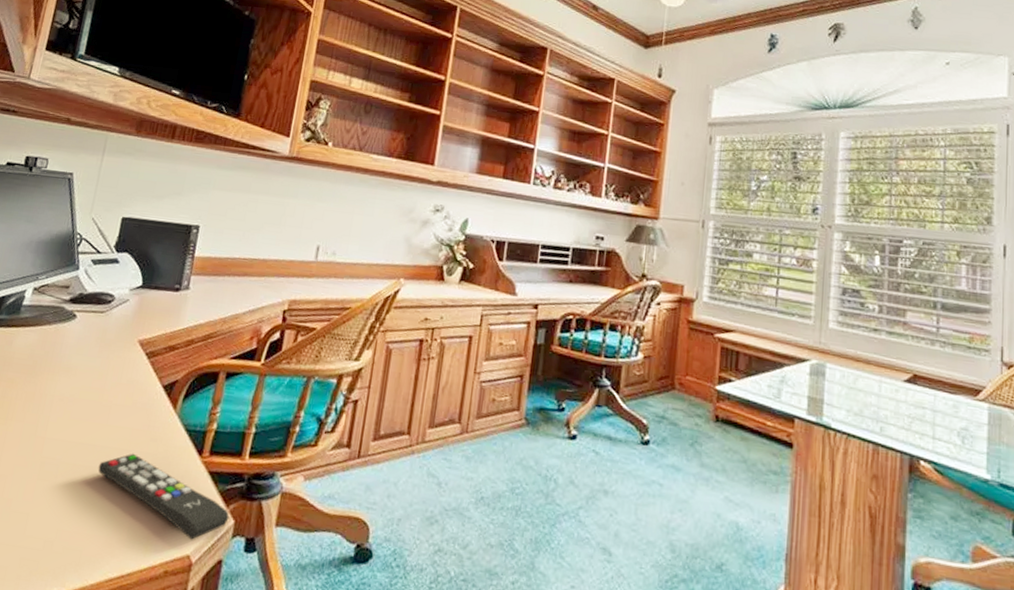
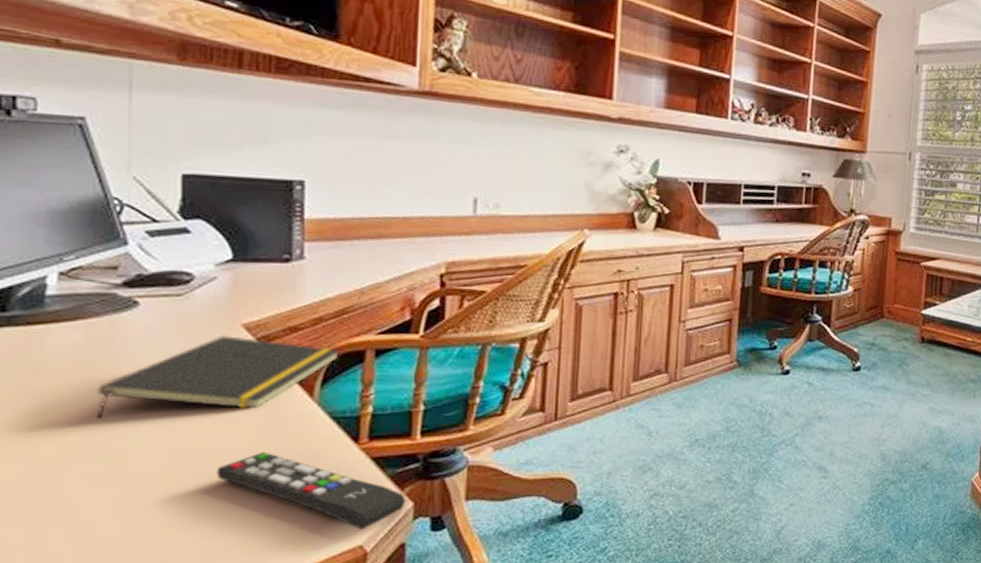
notepad: none [31,348,202,414] -> present [96,336,341,418]

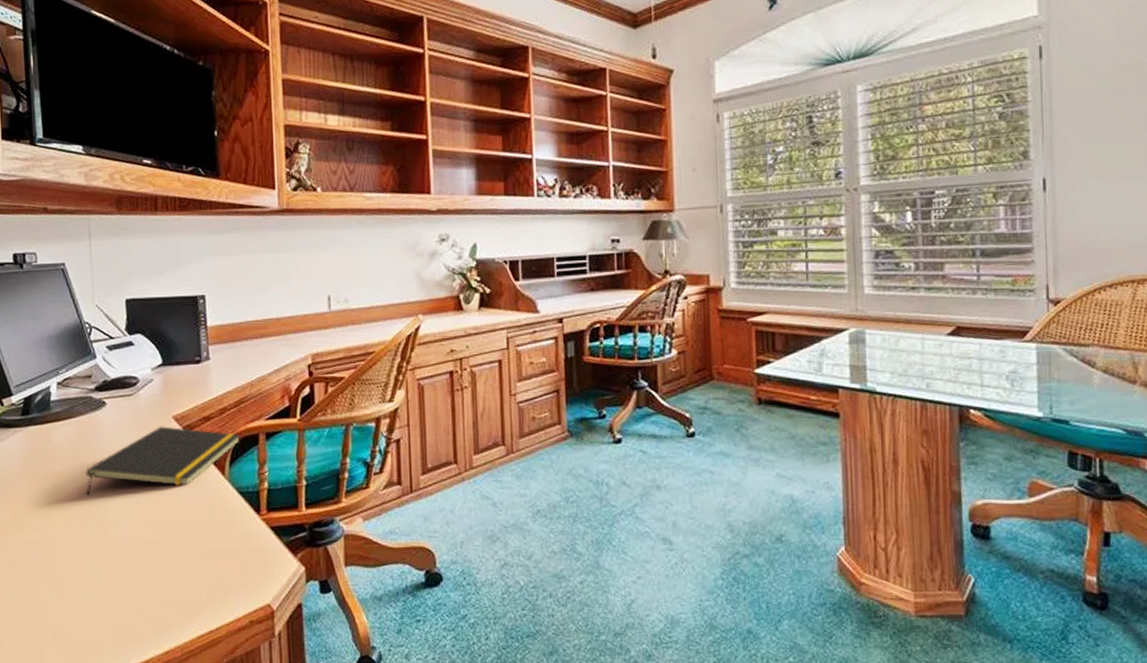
remote control: present [216,451,406,530] -> none [164,521,299,590]

